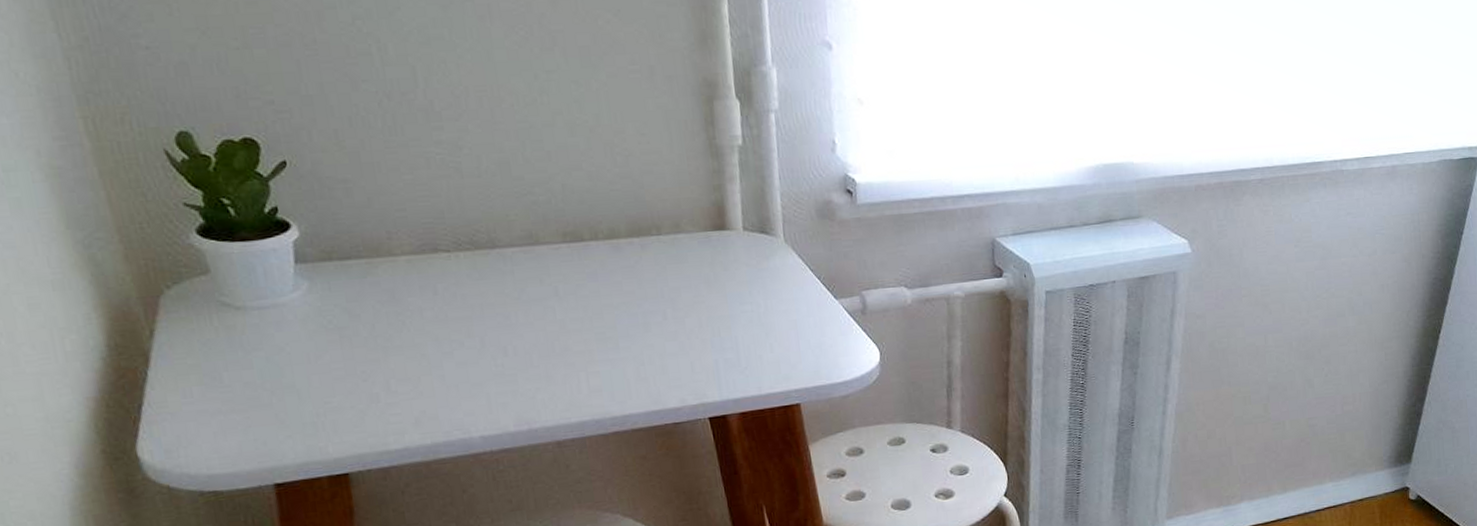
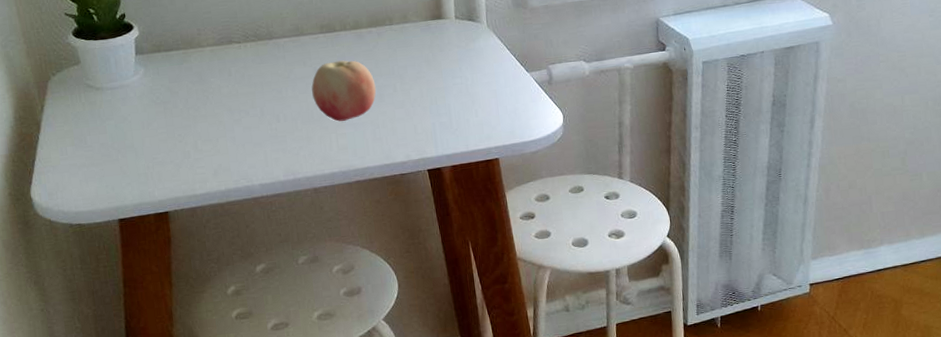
fruit: none [551,278,640,356] -> present [311,60,377,122]

